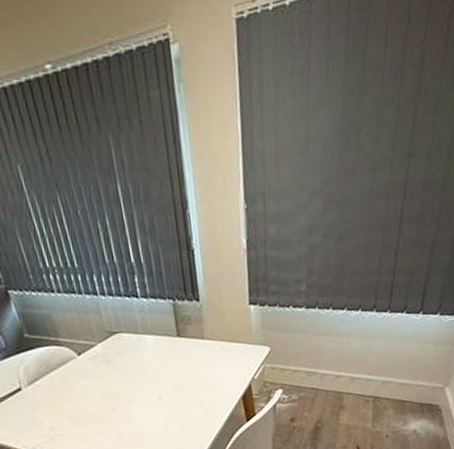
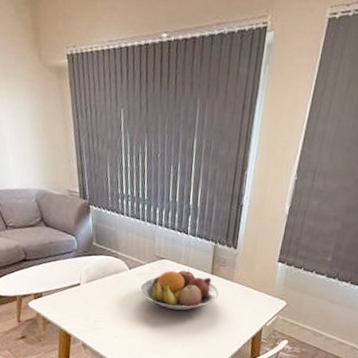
fruit bowl: none [96,336,193,390] -> present [139,268,219,311]

